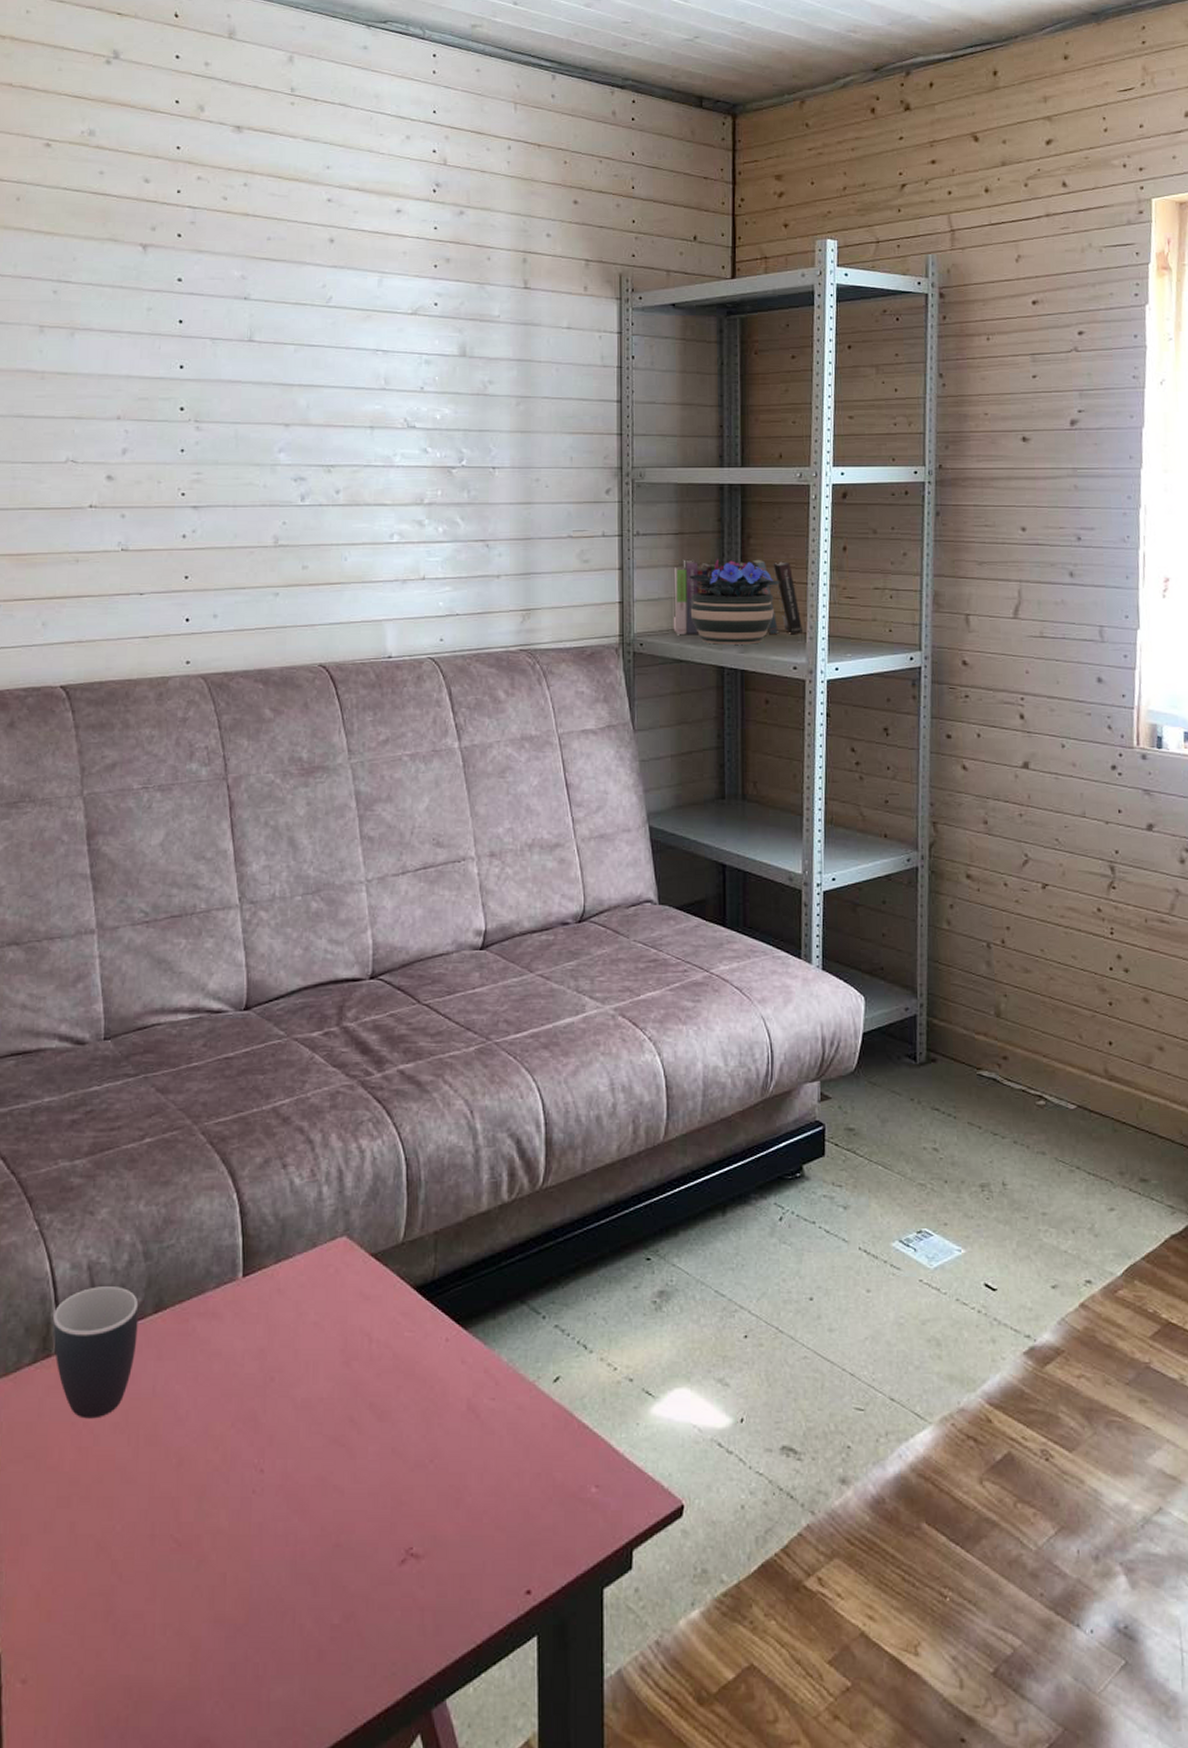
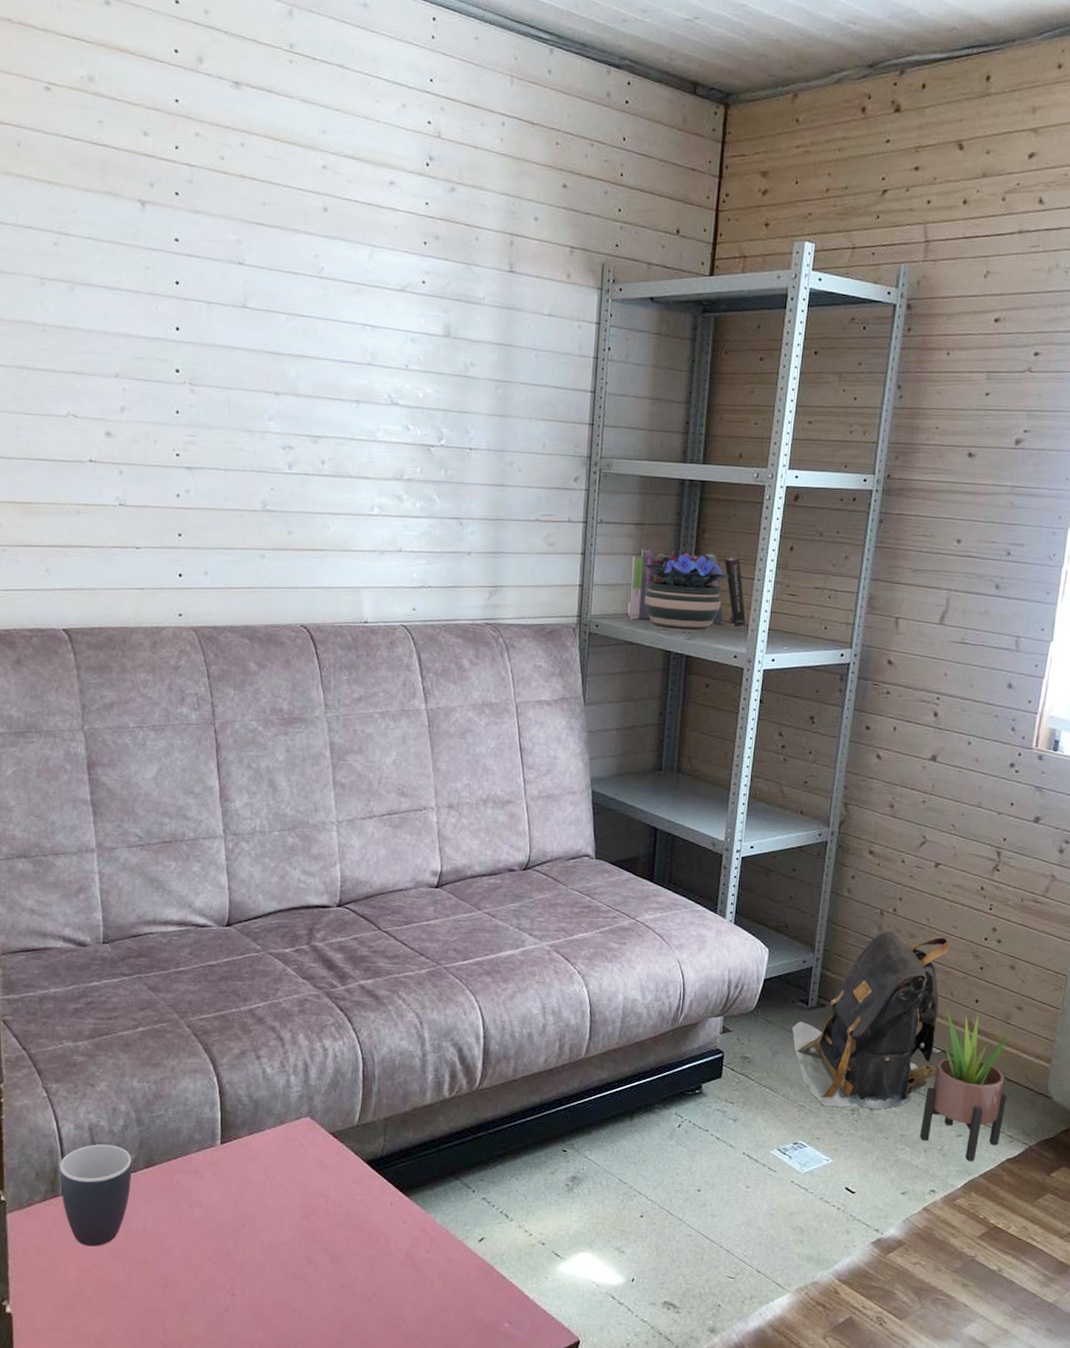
backpack: none [899,966,1075,1184] -> present [790,931,950,1109]
potted plant: none [1064,1054,1161,1241] -> present [920,1008,1011,1161]

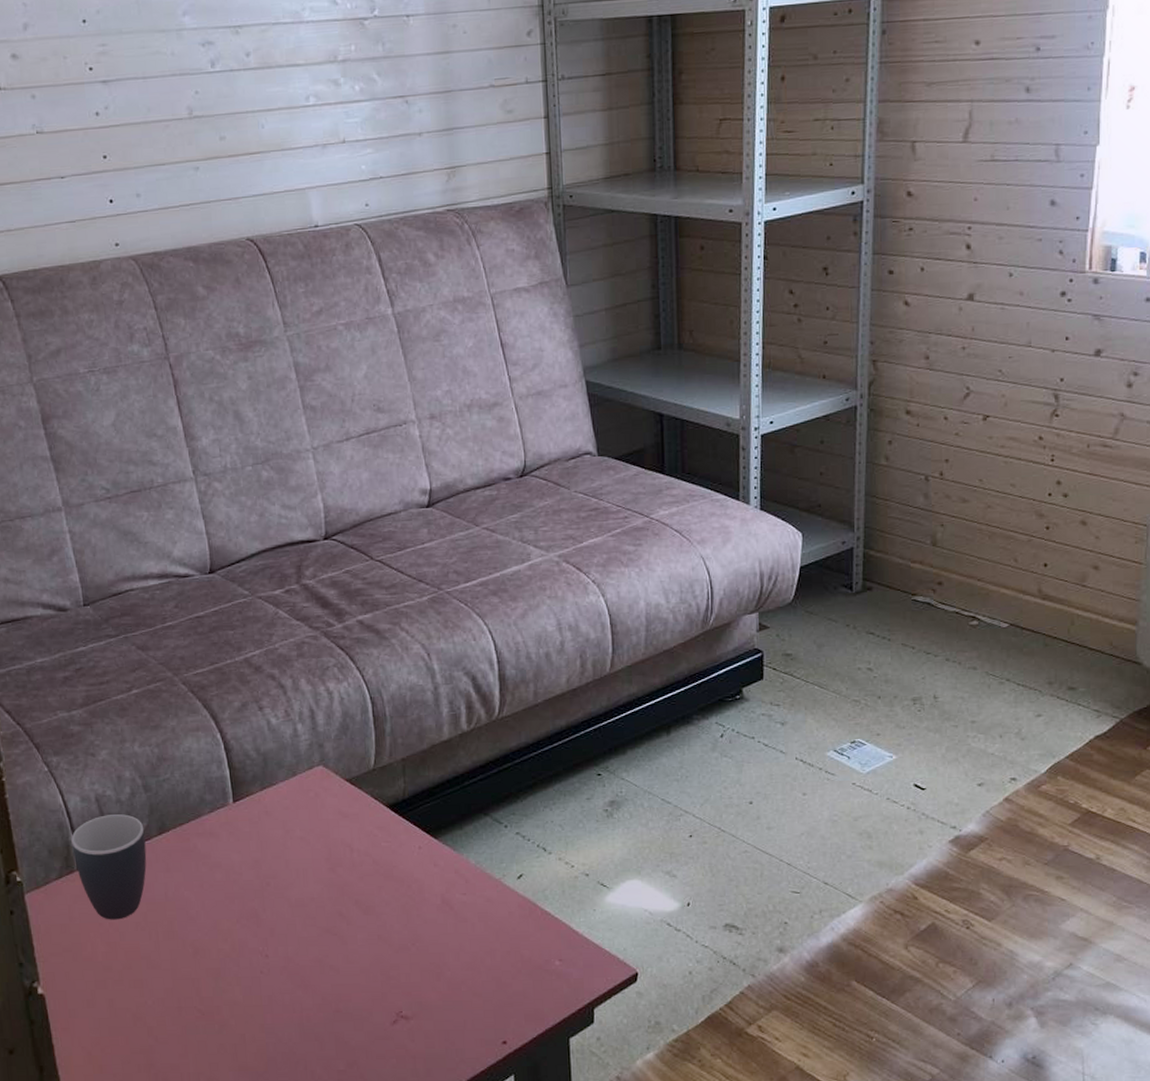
books: present [627,550,746,626] -> none [602,96,738,184]
potted flower: present [644,551,730,633] -> none [617,99,715,191]
backpack: present [790,931,950,1109] -> none [835,498,1009,699]
potted plant: present [920,1008,1011,1161] -> none [993,576,1089,742]

